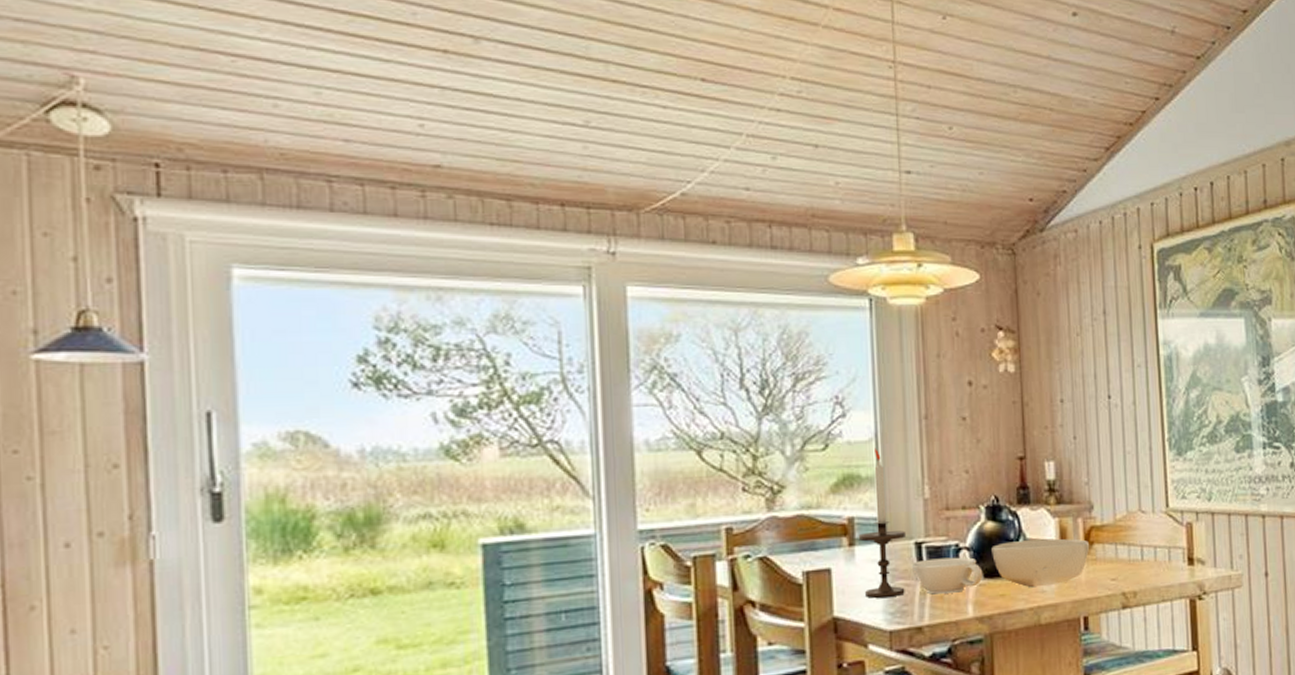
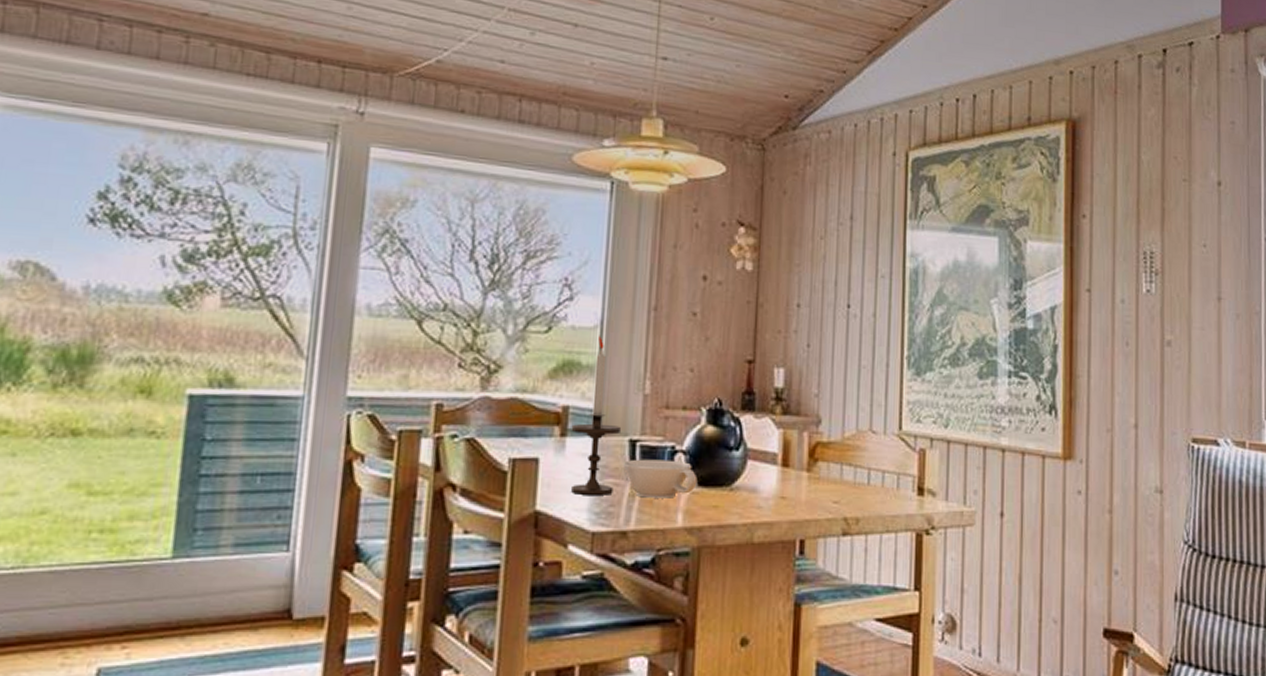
bowl: present [992,538,1089,588] -> none [709,449,813,502]

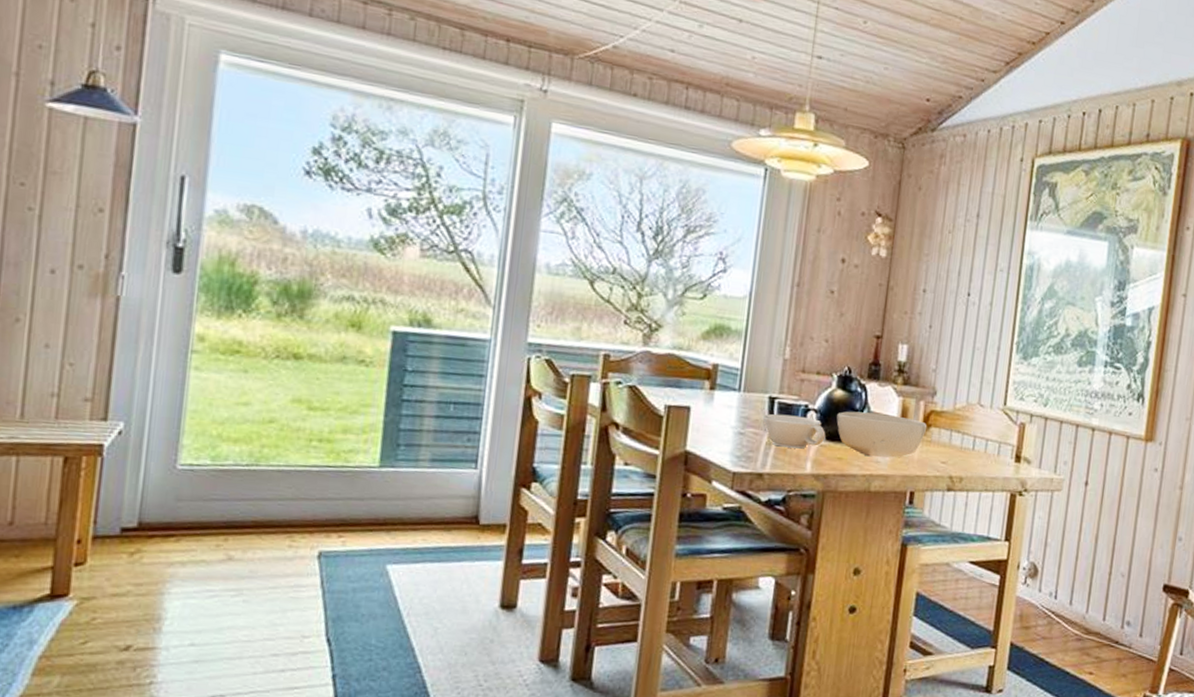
candlestick: present [571,335,622,495] -> none [717,304,763,442]
bowl: none [709,449,813,502] -> present [836,411,927,458]

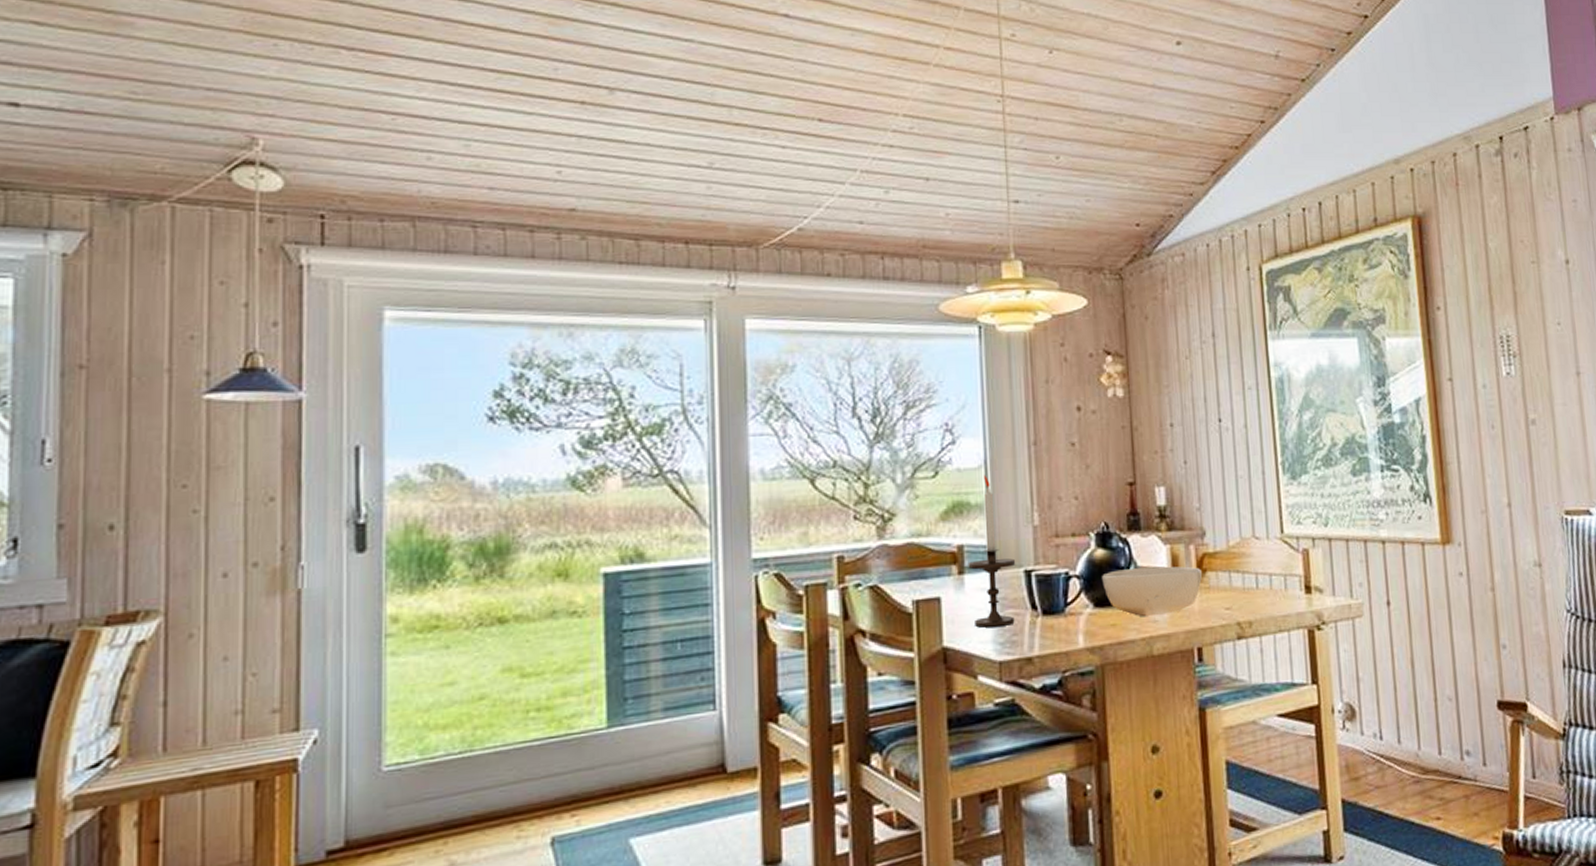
candlestick: none [717,304,763,442] -> present [968,474,1016,628]
cup: present [762,413,826,449] -> none [1021,585,1094,624]

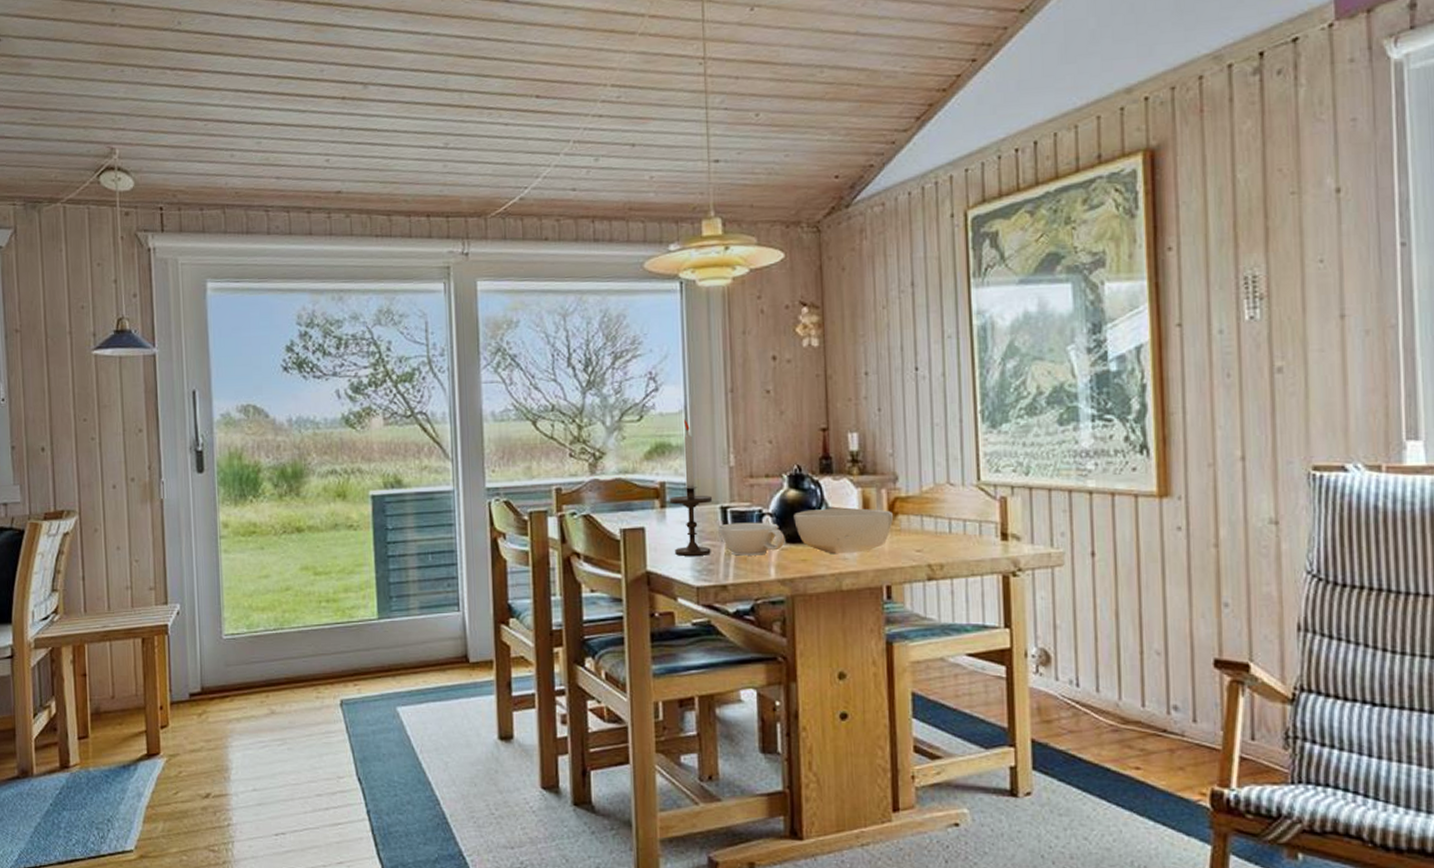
cup: none [1021,585,1094,624] -> present [717,522,785,556]

